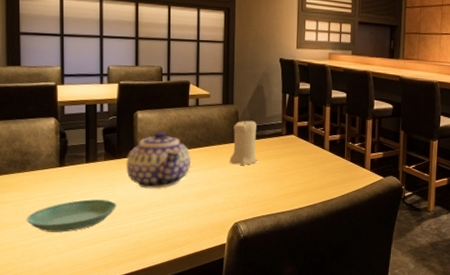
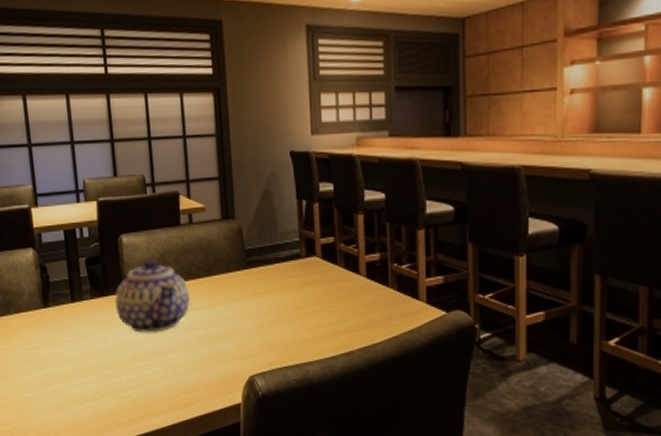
saucer: present [26,199,116,232] -> none [16,347,110,387]
candle: present [229,119,258,165] -> none [236,238,272,300]

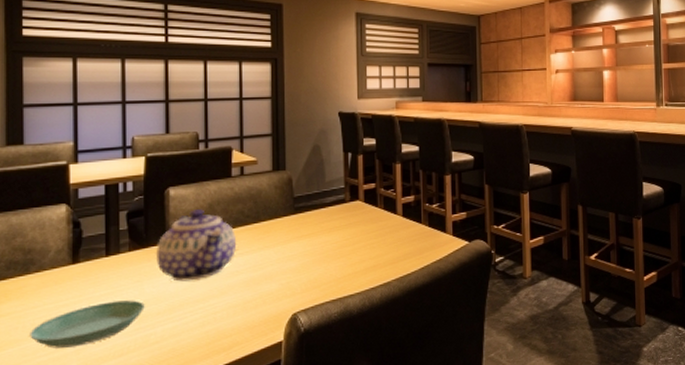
saucer: none [16,347,110,387] -> present [30,300,145,349]

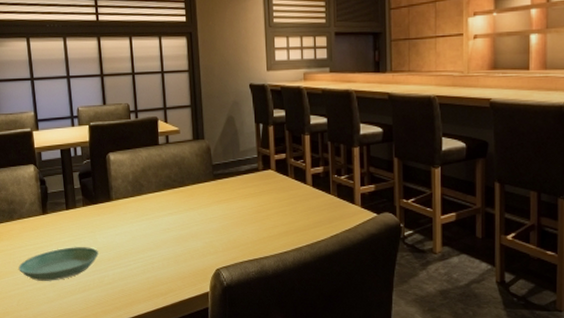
teapot: present [155,209,237,282] -> none [103,173,167,234]

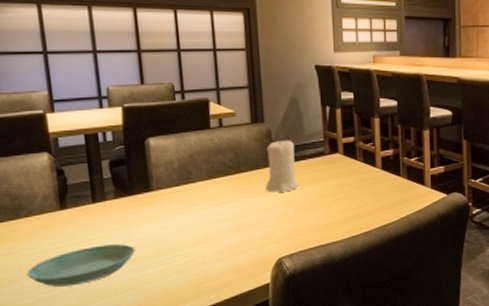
candle: none [205,155,235,206] -> present [265,139,299,193]

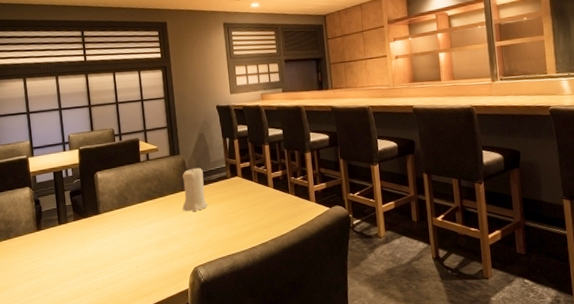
saucer: present [26,244,135,287] -> none [14,257,88,293]

